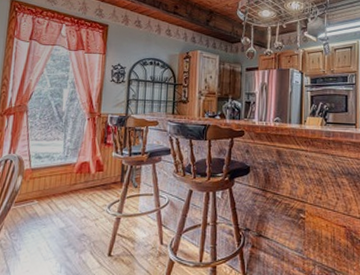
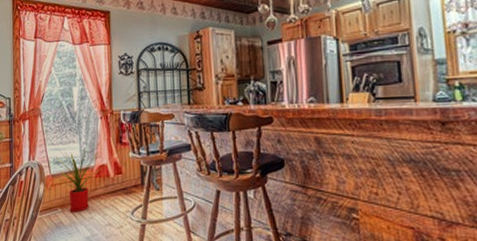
house plant: none [34,145,84,204] -> present [54,147,102,212]

